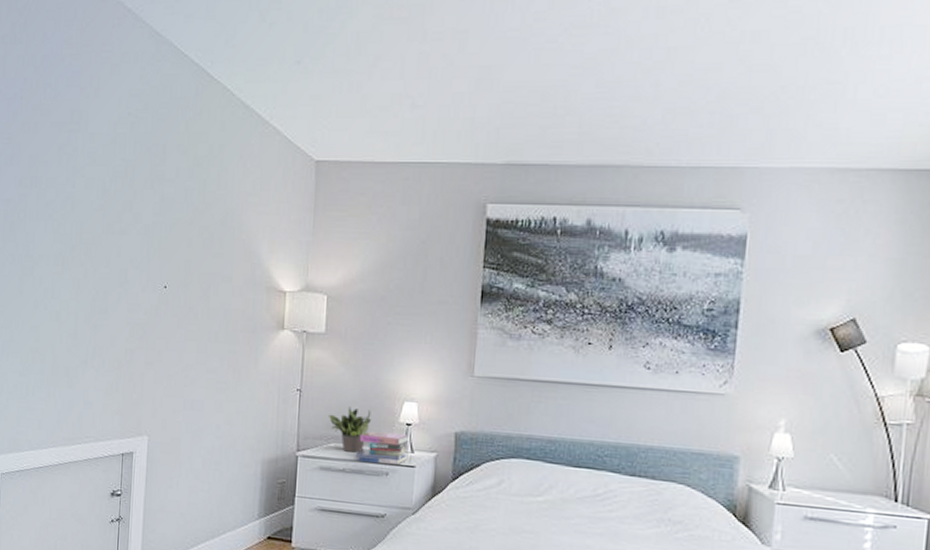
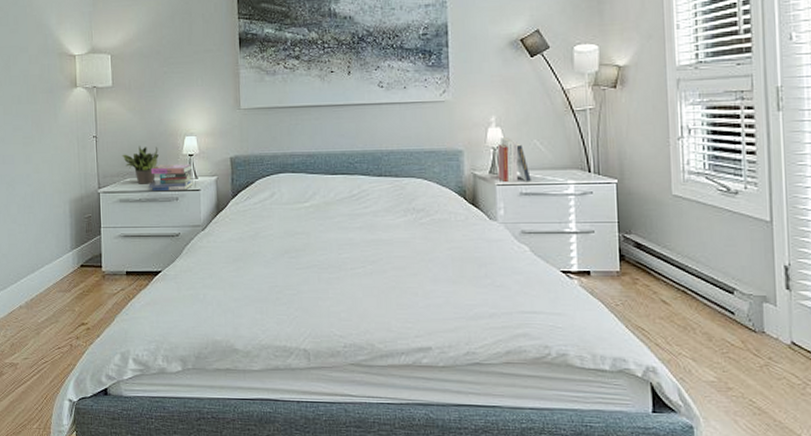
books: none [779,447,821,505] -> present [497,138,531,183]

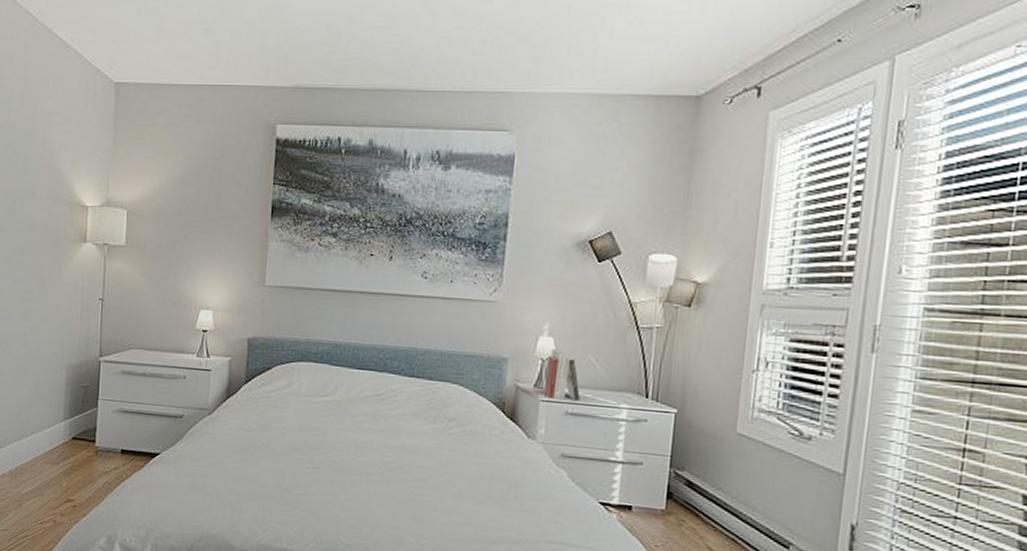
potted plant: present [122,146,159,184] -> none [128,314,169,358]
books: present [148,164,193,190] -> none [155,337,205,369]

